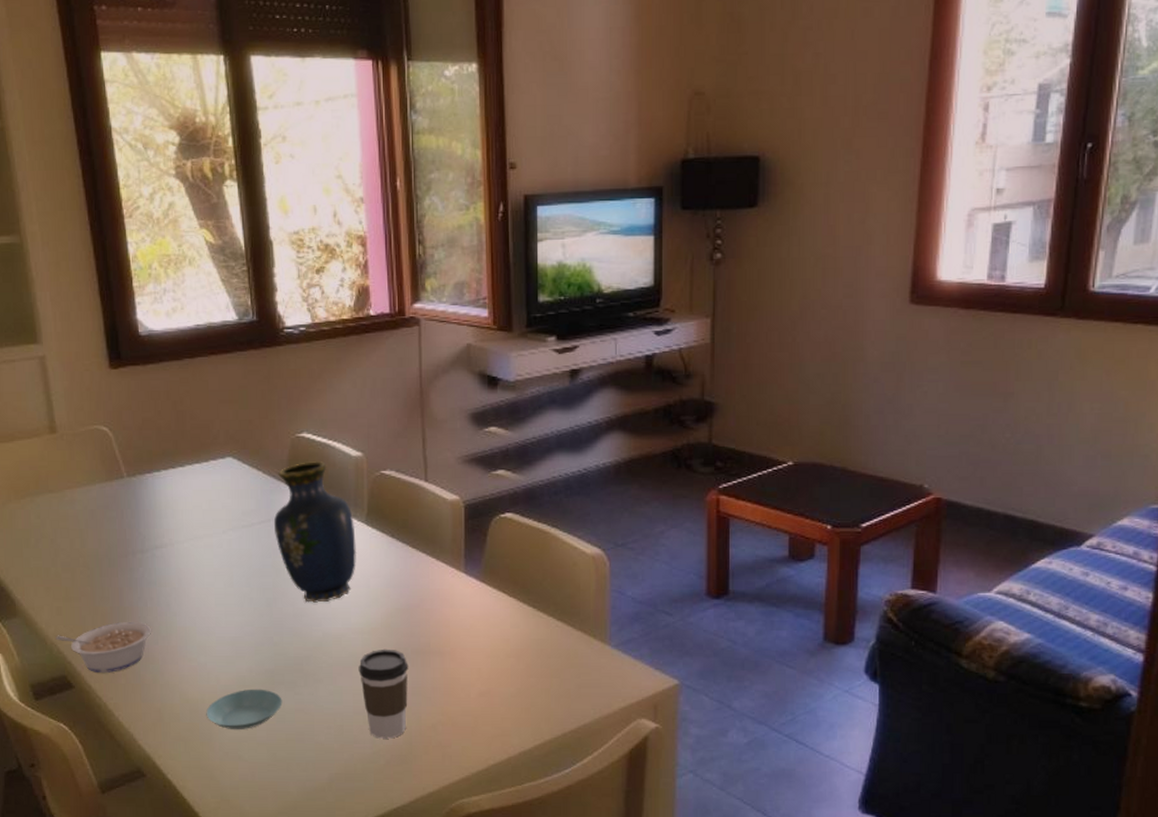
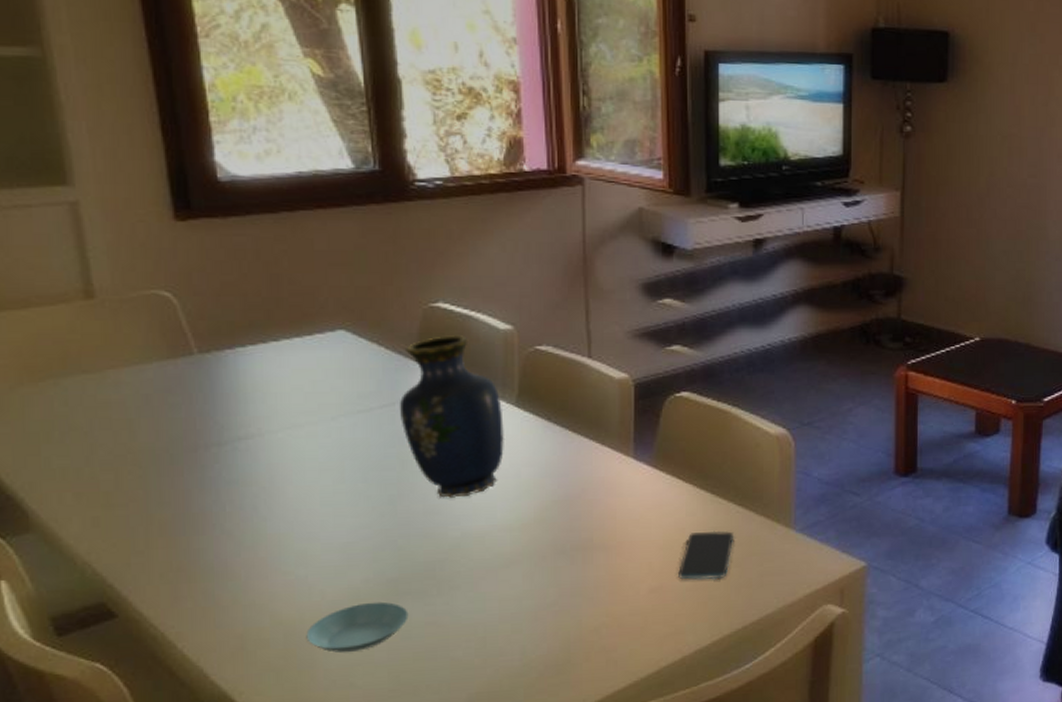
legume: present [56,622,152,673] -> none [90,531,232,596]
coffee cup: present [358,648,409,739] -> none [505,546,567,649]
smartphone: none [503,642,553,688] -> present [677,530,733,580]

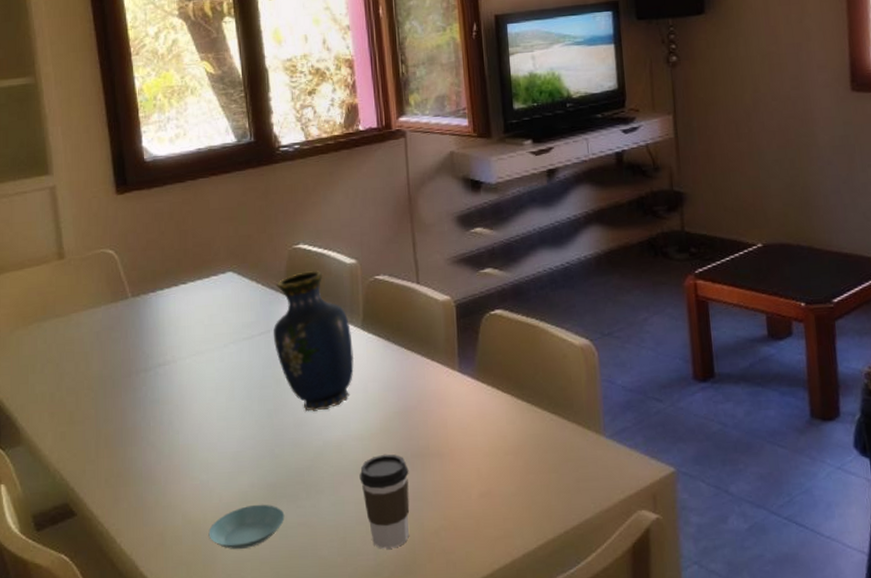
coffee cup: none [505,546,567,649] -> present [359,454,410,549]
smartphone: present [677,530,733,580] -> none [502,438,550,485]

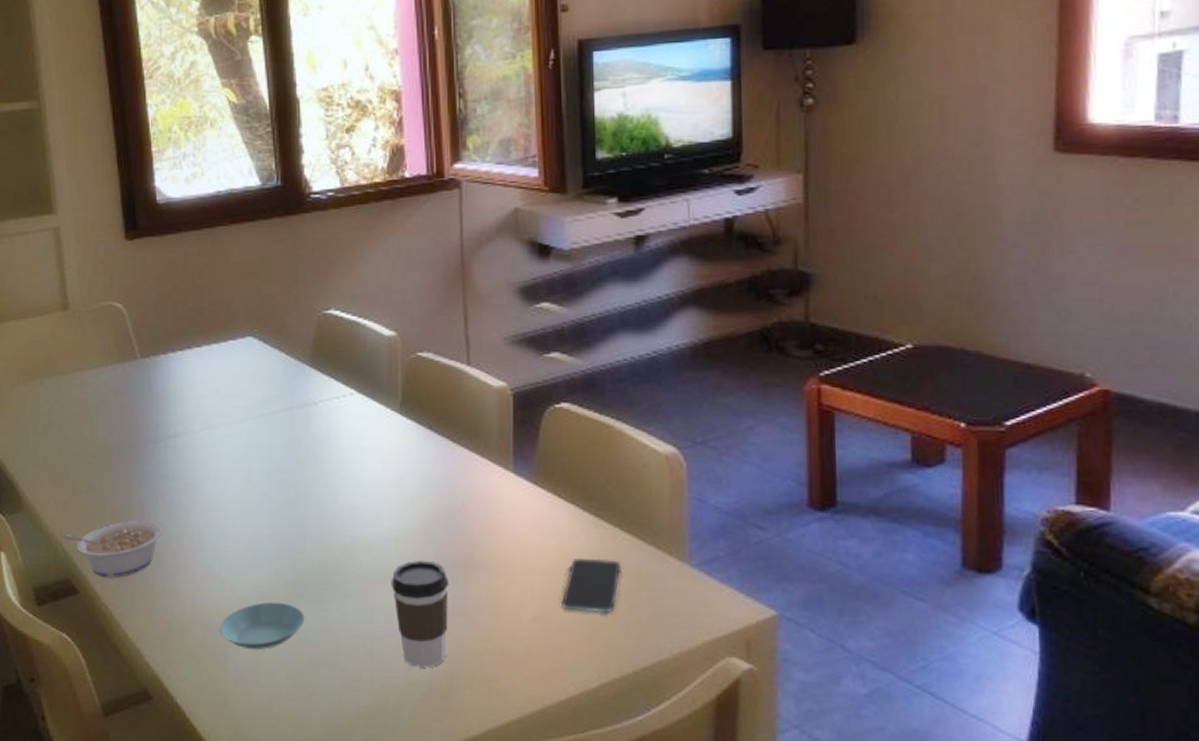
legume: none [59,442,155,498] -> present [61,520,163,577]
vase: present [273,270,355,412] -> none [297,340,390,504]
smartphone: none [502,438,550,485] -> present [560,558,620,614]

